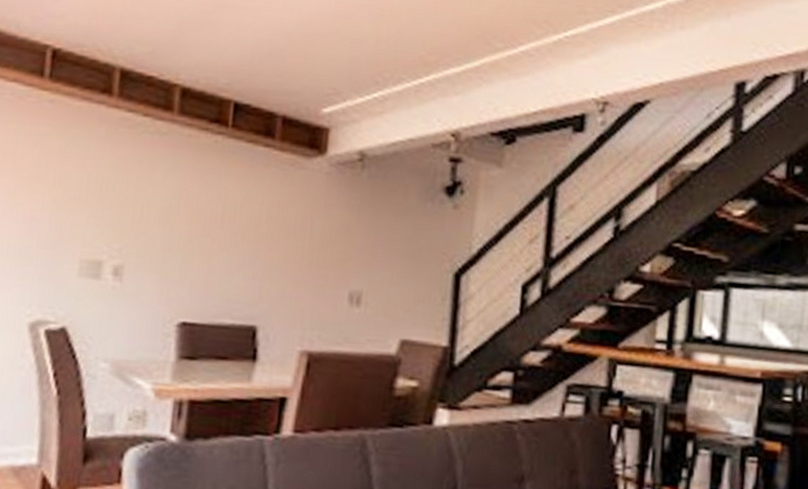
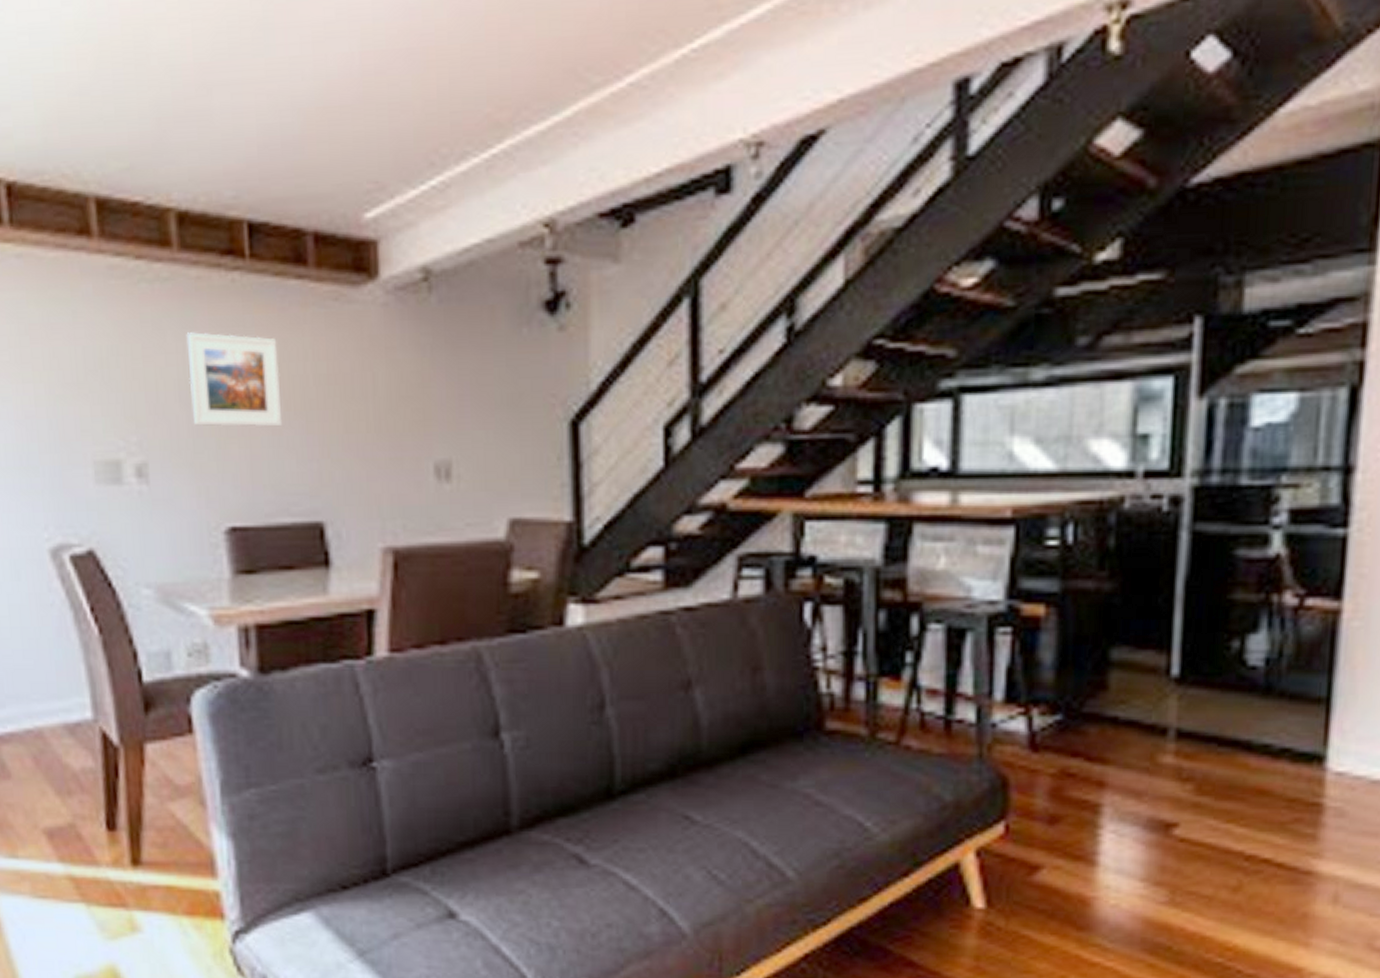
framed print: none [167,173,243,251] -> present [186,332,283,427]

